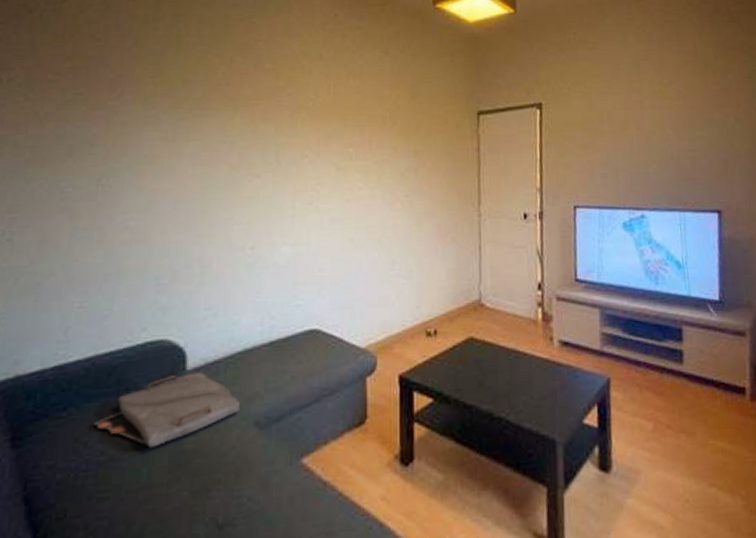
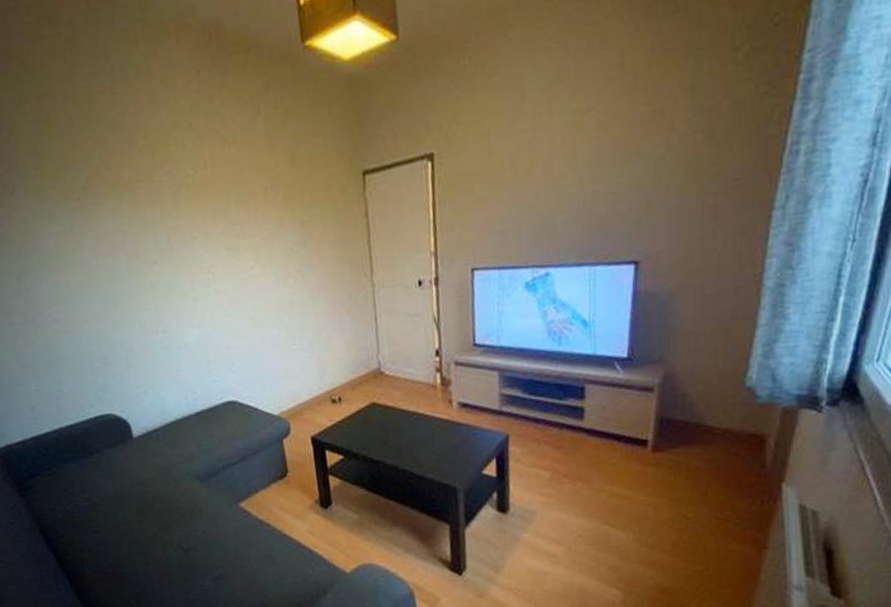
serving tray: present [94,372,241,448] -> none [74,439,183,496]

